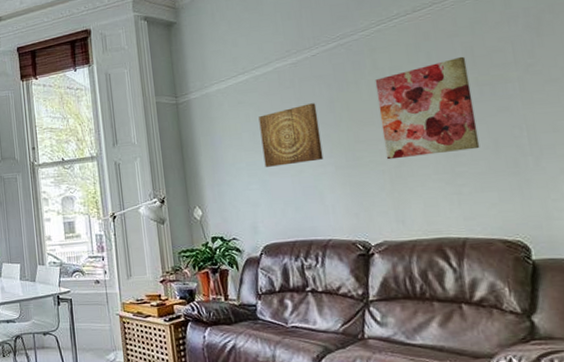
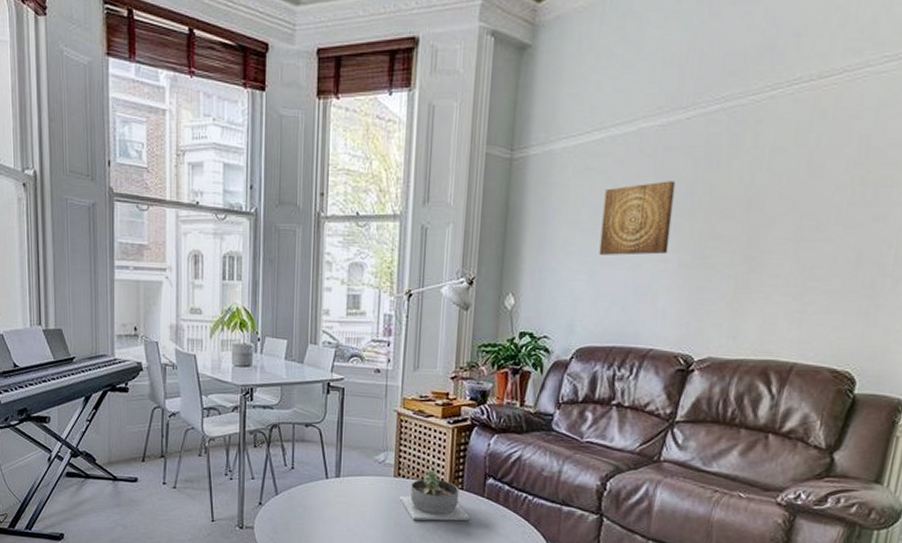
wall art: present [375,56,480,160] -> none [737,145,859,264]

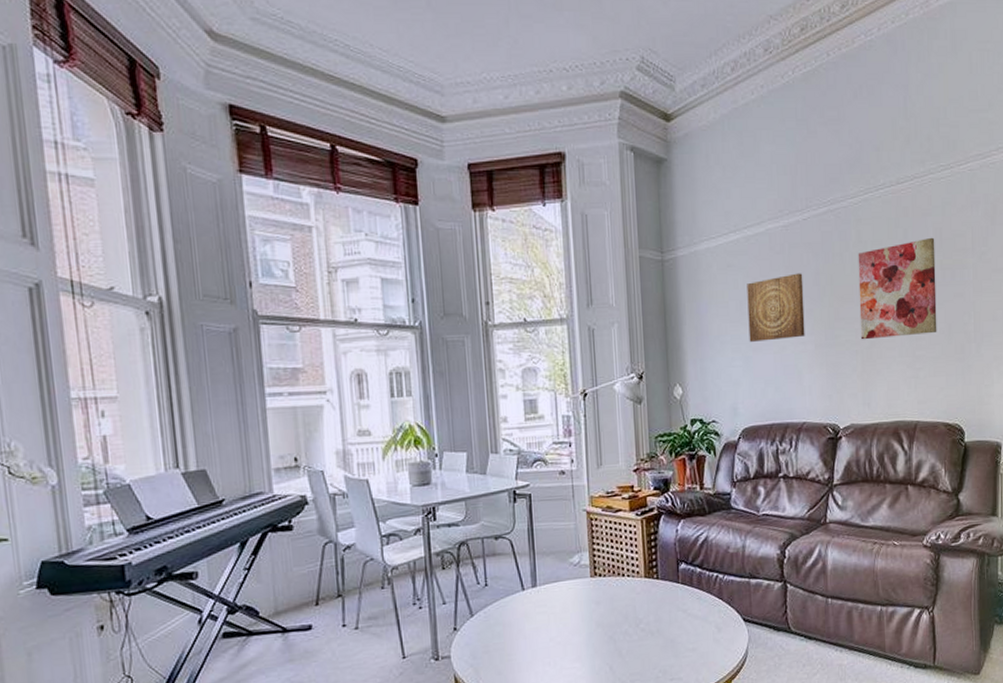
succulent planter: present [399,470,470,521] -> none [598,564,669,619]
wall art: none [737,145,859,264] -> present [858,237,937,340]

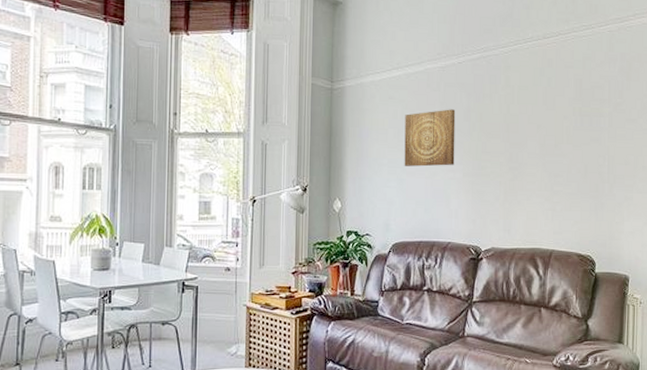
wall art: present [858,237,937,340] -> none [504,87,575,173]

